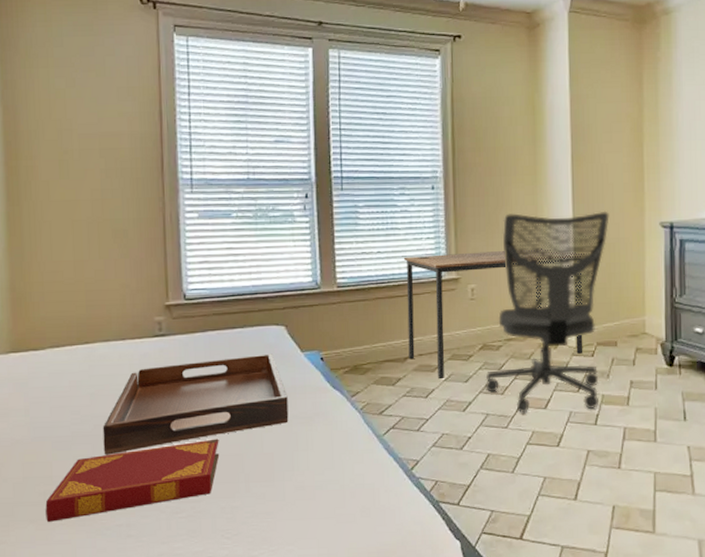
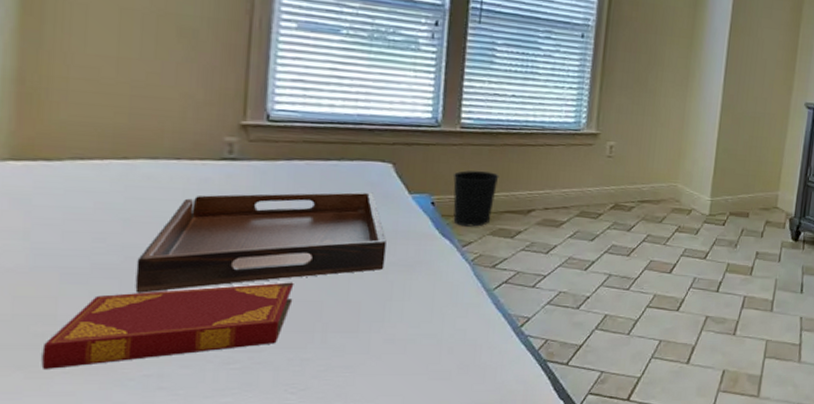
wastebasket: none [335,325,375,378] -> present [452,170,499,227]
desk: present [403,249,584,380] -> none [533,104,730,236]
office chair: present [485,211,609,414] -> none [612,74,759,276]

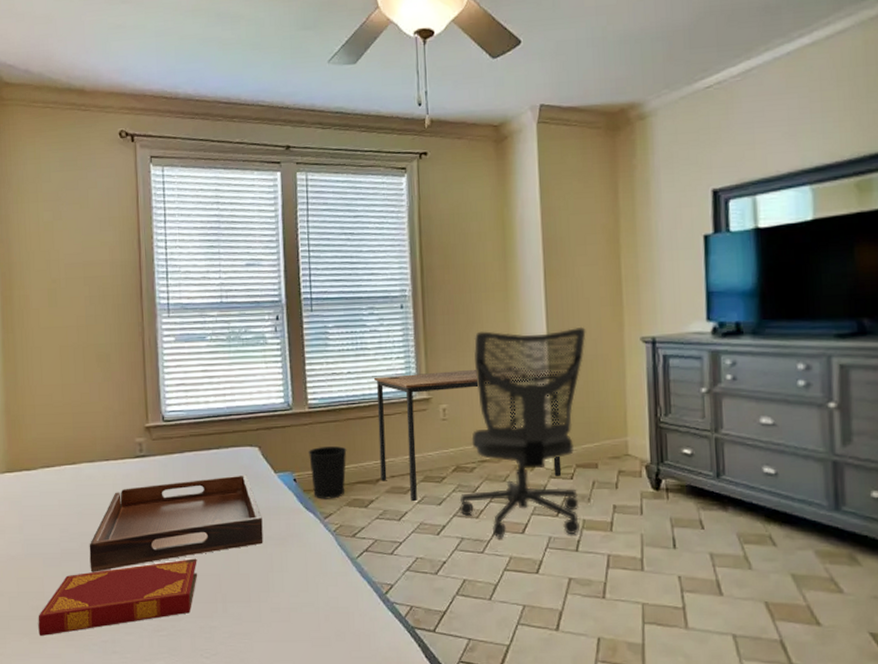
desk: none [533,104,730,236] -> present [373,367,562,502]
office chair: none [612,74,759,276] -> present [460,326,586,538]

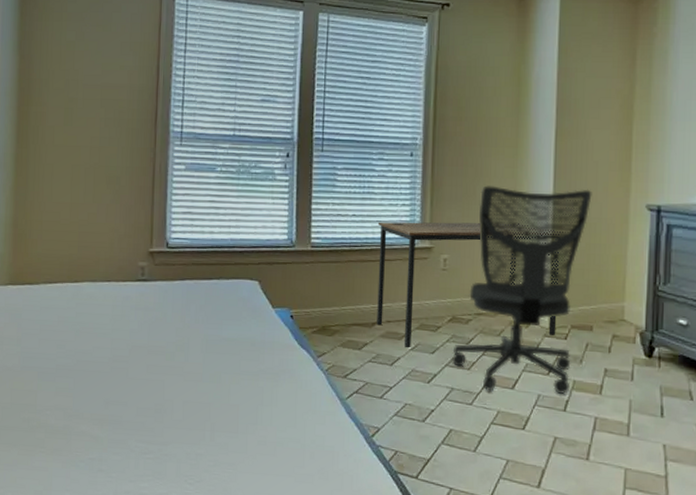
hardback book: present [38,558,198,636] -> none [28,385,189,448]
serving tray: present [89,474,264,572] -> none [83,306,257,390]
wastebasket: present [307,446,347,499] -> none [307,286,346,339]

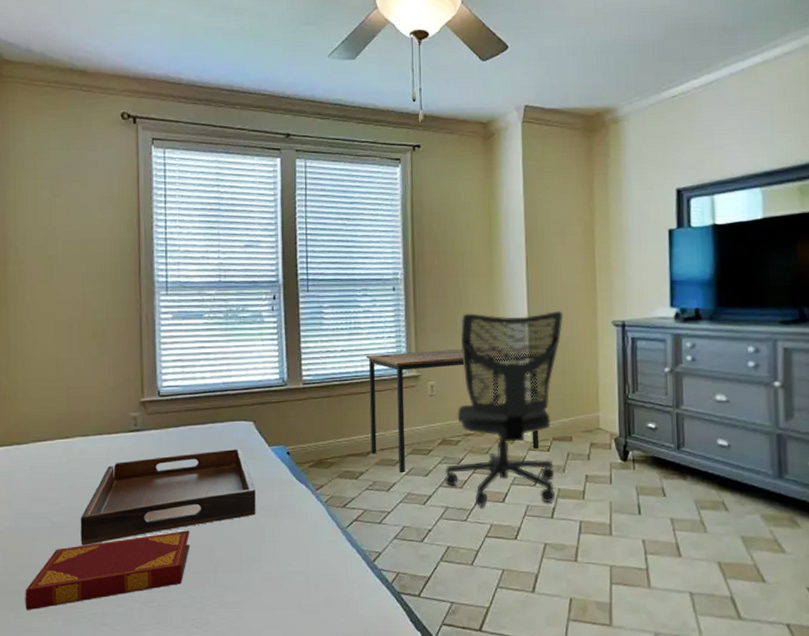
hardback book: none [28,385,189,448] -> present [25,530,190,610]
serving tray: none [83,306,257,390] -> present [80,448,256,546]

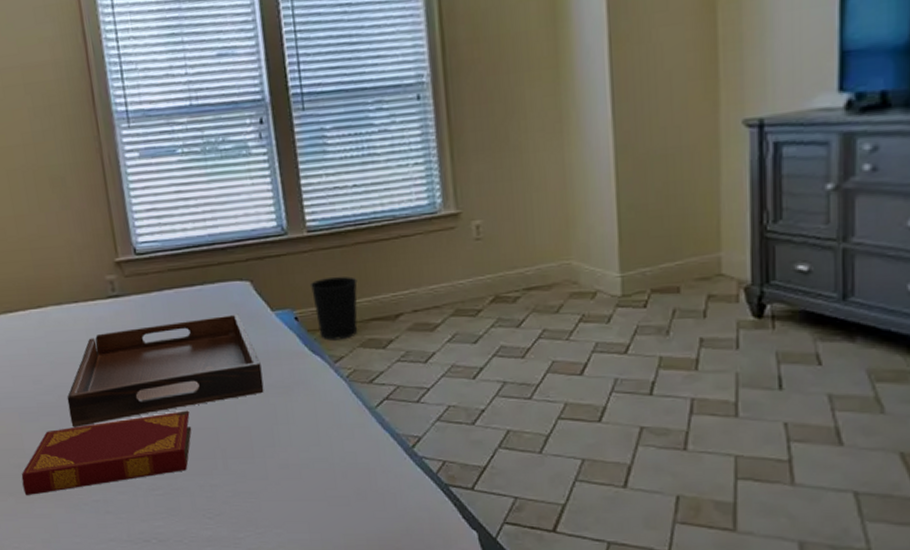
wastebasket: none [301,421,339,472] -> present [309,276,358,341]
desk: present [365,347,540,474] -> none [386,168,632,341]
office chair: present [445,310,563,507] -> none [500,109,666,381]

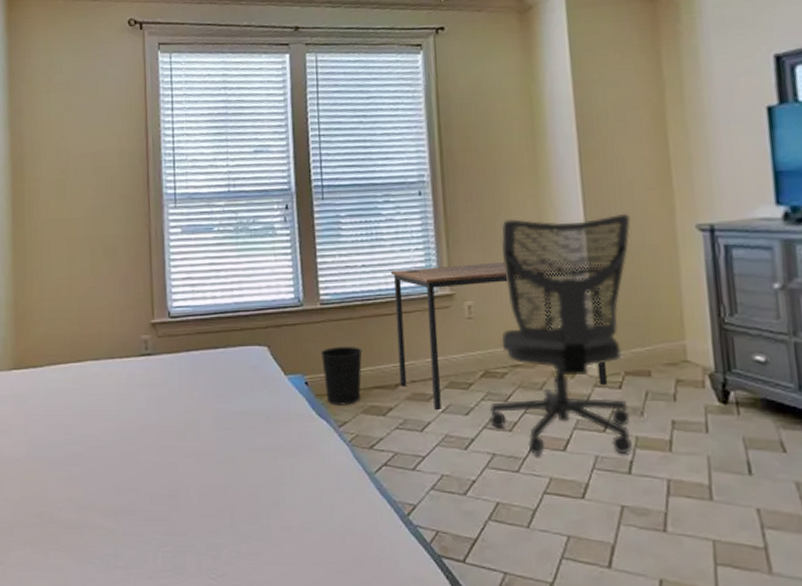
hardback book: present [21,410,192,495] -> none [41,467,204,545]
serving tray: present [67,314,264,427] -> none [93,376,273,479]
desk: none [386,168,632,341] -> present [390,259,608,411]
office chair: none [500,109,666,381] -> present [490,213,632,455]

